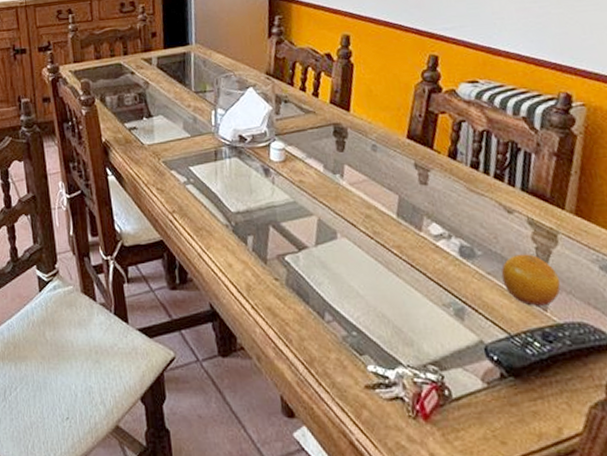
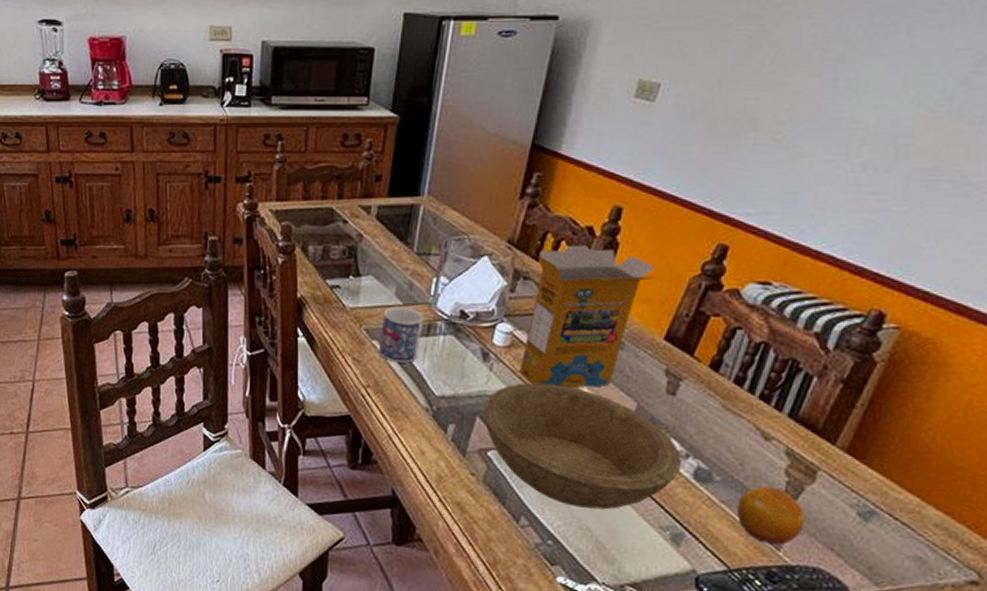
mug: none [176,138,211,187] -> present [380,306,424,363]
bowl: none [274,188,448,297] -> present [484,382,682,510]
cereal box: none [292,69,390,191] -> present [519,245,658,388]

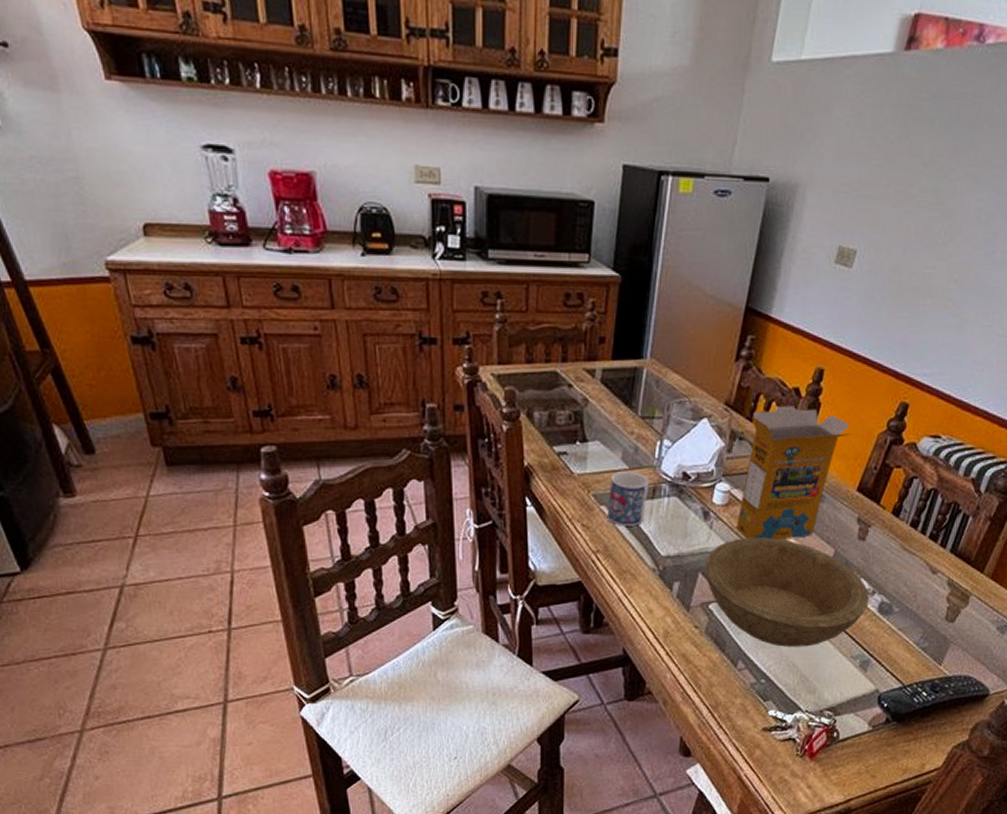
fruit: present [736,486,806,545] -> none [910,613,961,660]

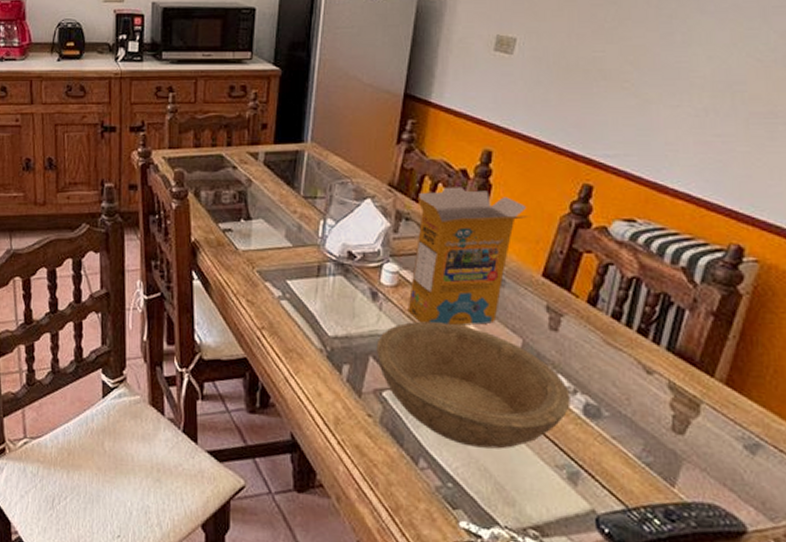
mug: present [608,470,649,526] -> none [273,248,313,304]

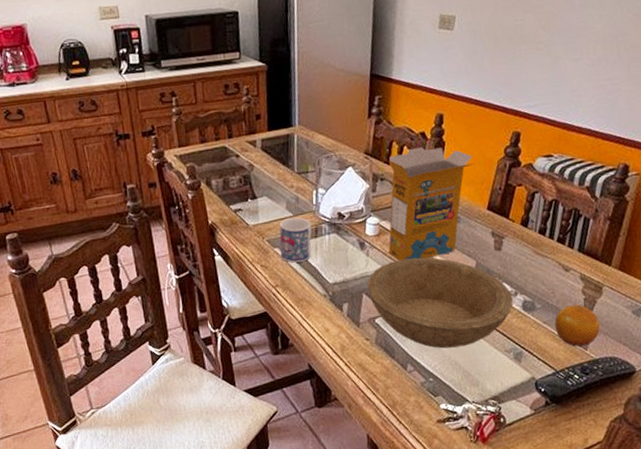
mug: none [273,248,313,304] -> present [279,217,312,263]
fruit: none [628,420,696,481] -> present [554,304,601,347]

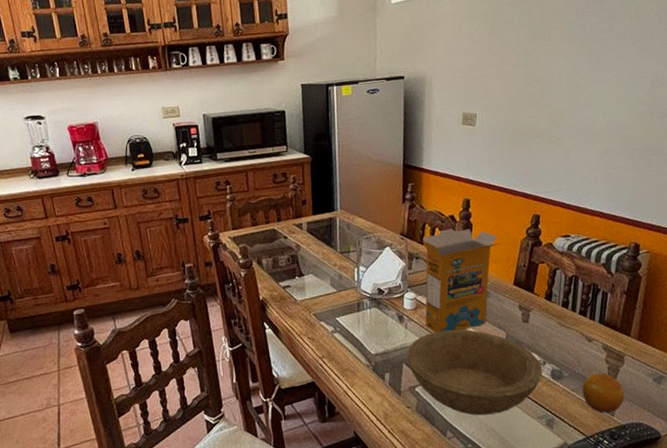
mug: present [279,217,312,263] -> none [324,293,355,335]

